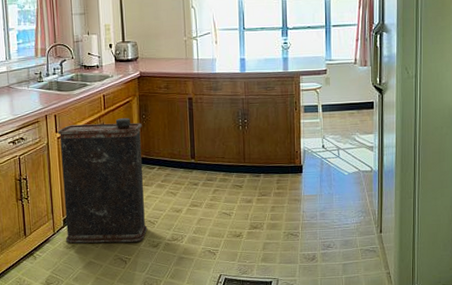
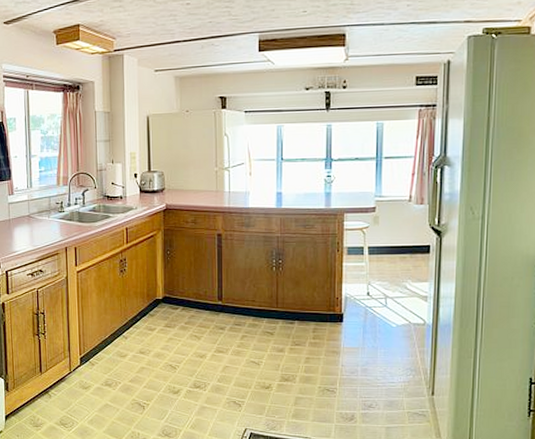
oil can: present [57,118,148,244] -> none [77,253,168,387]

